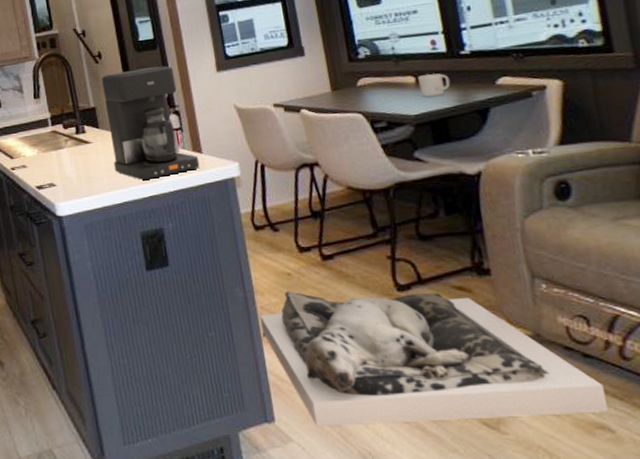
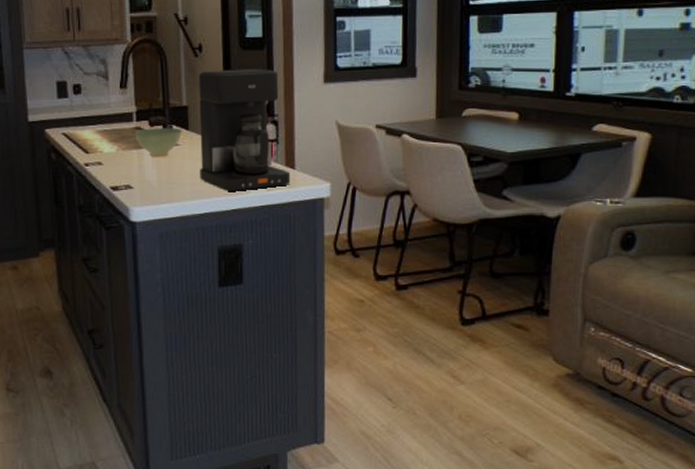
bowl: none [51,127,93,156] -> present [134,127,182,157]
dog bed: present [260,291,608,427] -> none [326,318,622,450]
mug: present [418,73,451,97] -> none [521,113,551,135]

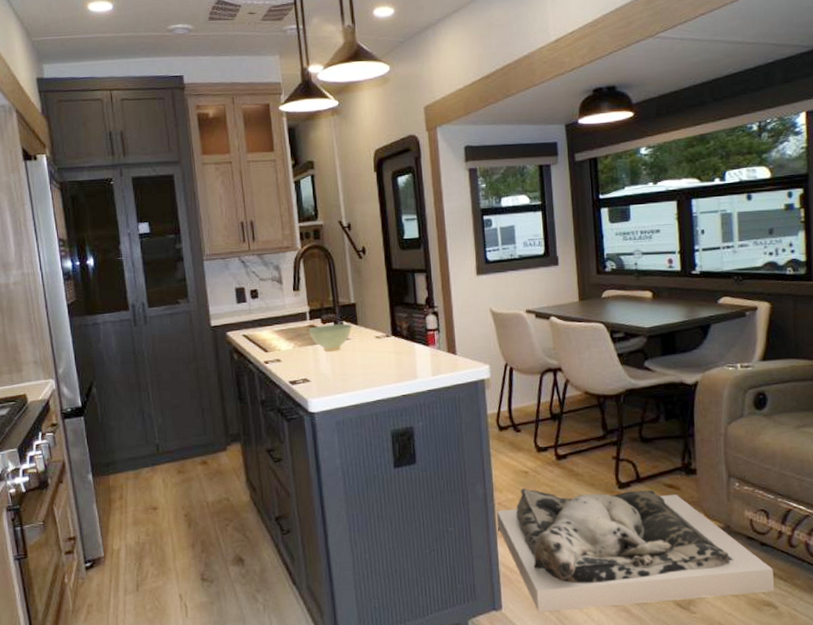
coffee maker: present [199,69,291,191] -> none [364,266,453,379]
dog bed: none [326,318,622,450] -> present [497,488,774,613]

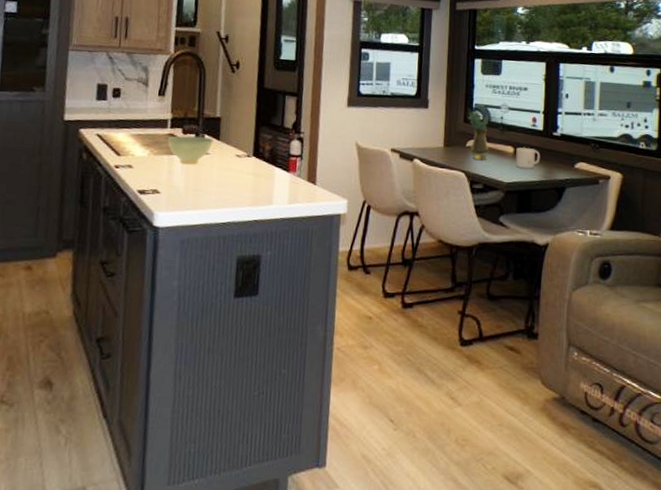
dog bed: present [497,488,774,613] -> none [333,335,602,475]
vase: none [599,259,626,310] -> present [467,107,490,161]
mug: none [654,290,681,311] -> present [516,147,541,169]

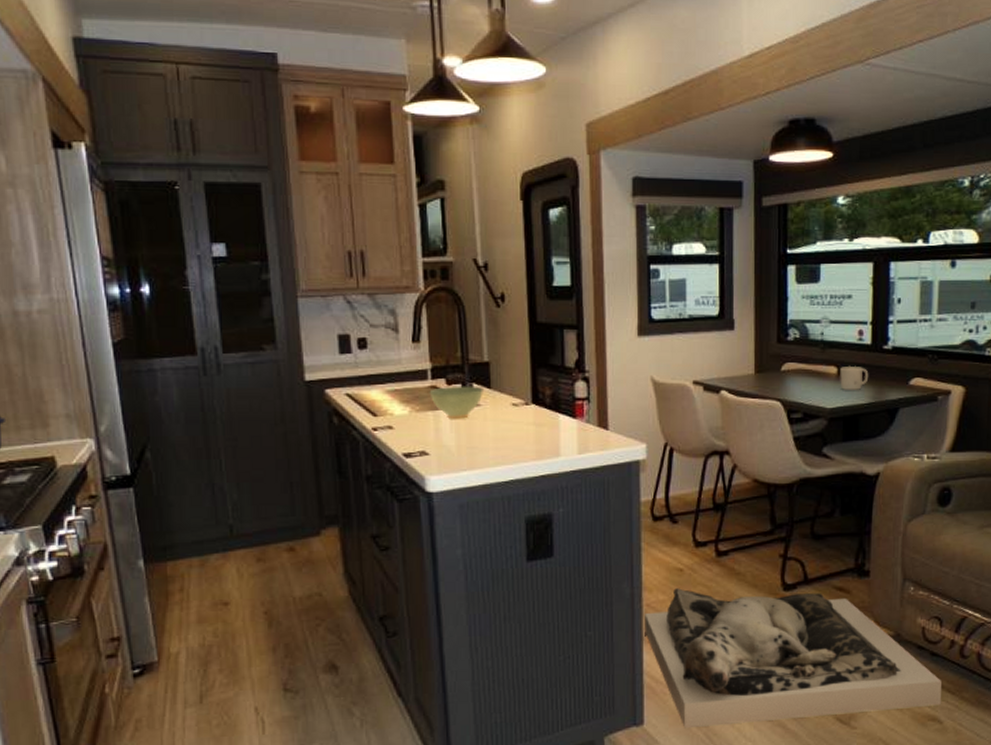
dog bed: none [333,335,602,475] -> present [645,588,941,729]
vase: present [467,107,490,161] -> none [781,325,808,386]

